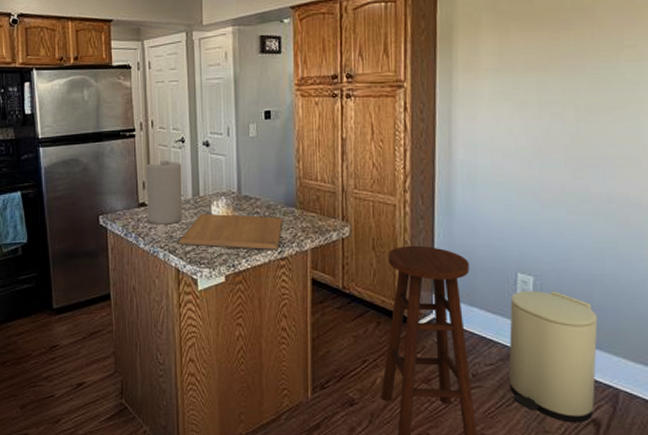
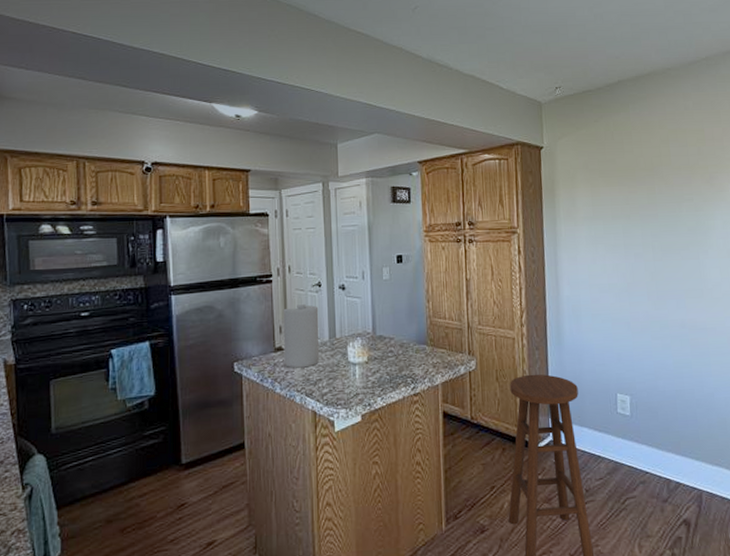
chopping board: present [177,214,283,250] -> none [314,354,416,388]
pedal bin: present [509,290,598,423] -> none [613,407,685,526]

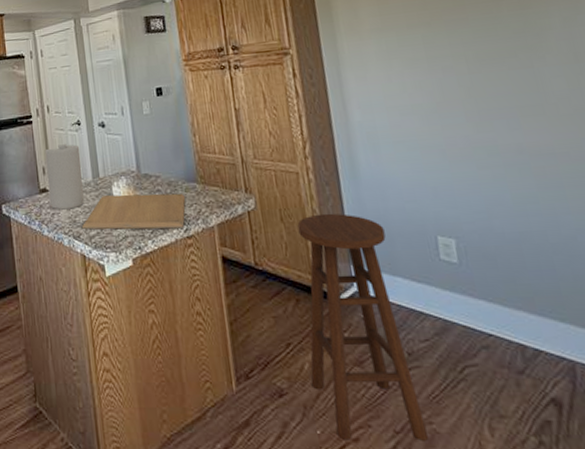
chopping board: none [314,354,416,388] -> present [81,193,186,230]

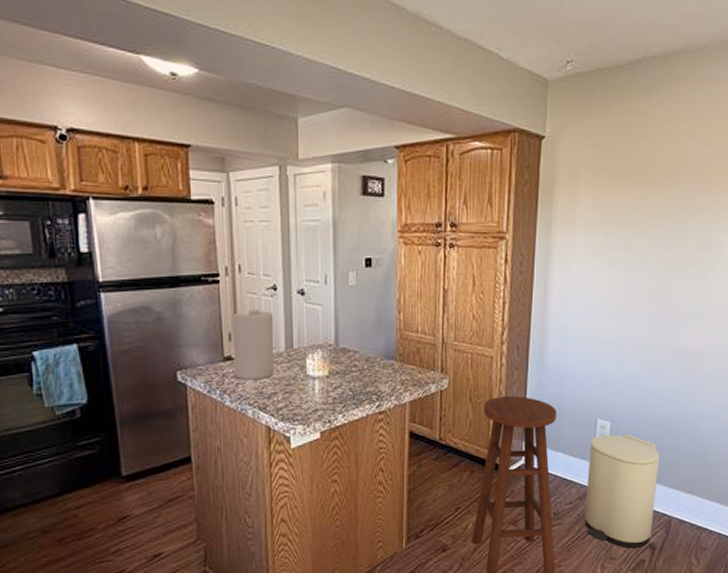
chopping board: present [81,193,186,230] -> none [268,367,382,404]
pedal bin: none [435,253,551,404] -> present [584,434,660,549]

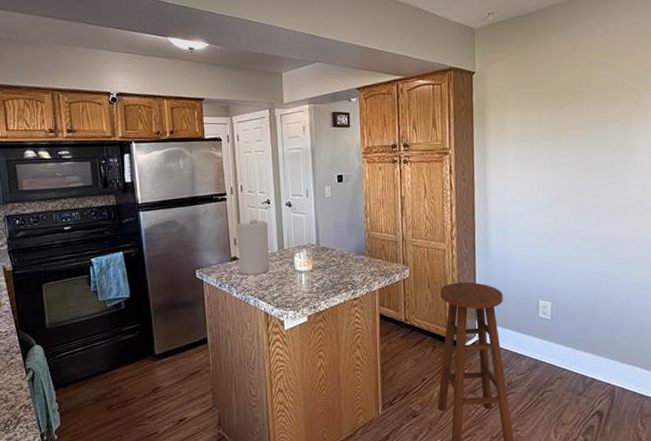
pedal bin: present [584,434,660,549] -> none [534,312,599,415]

